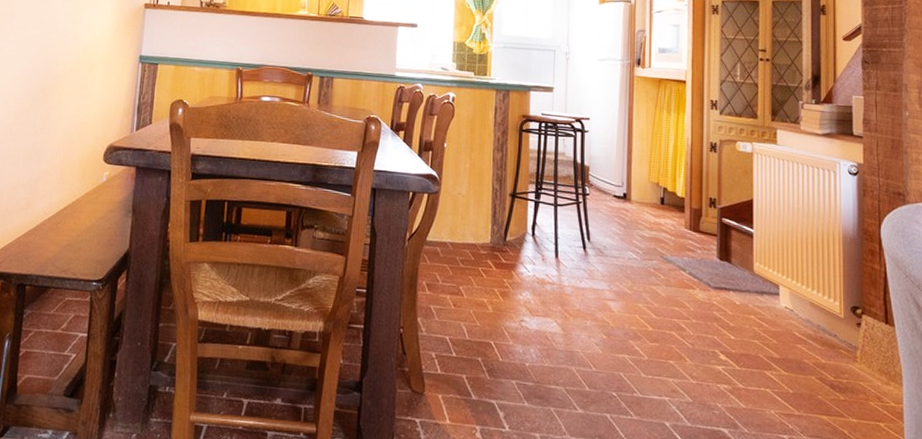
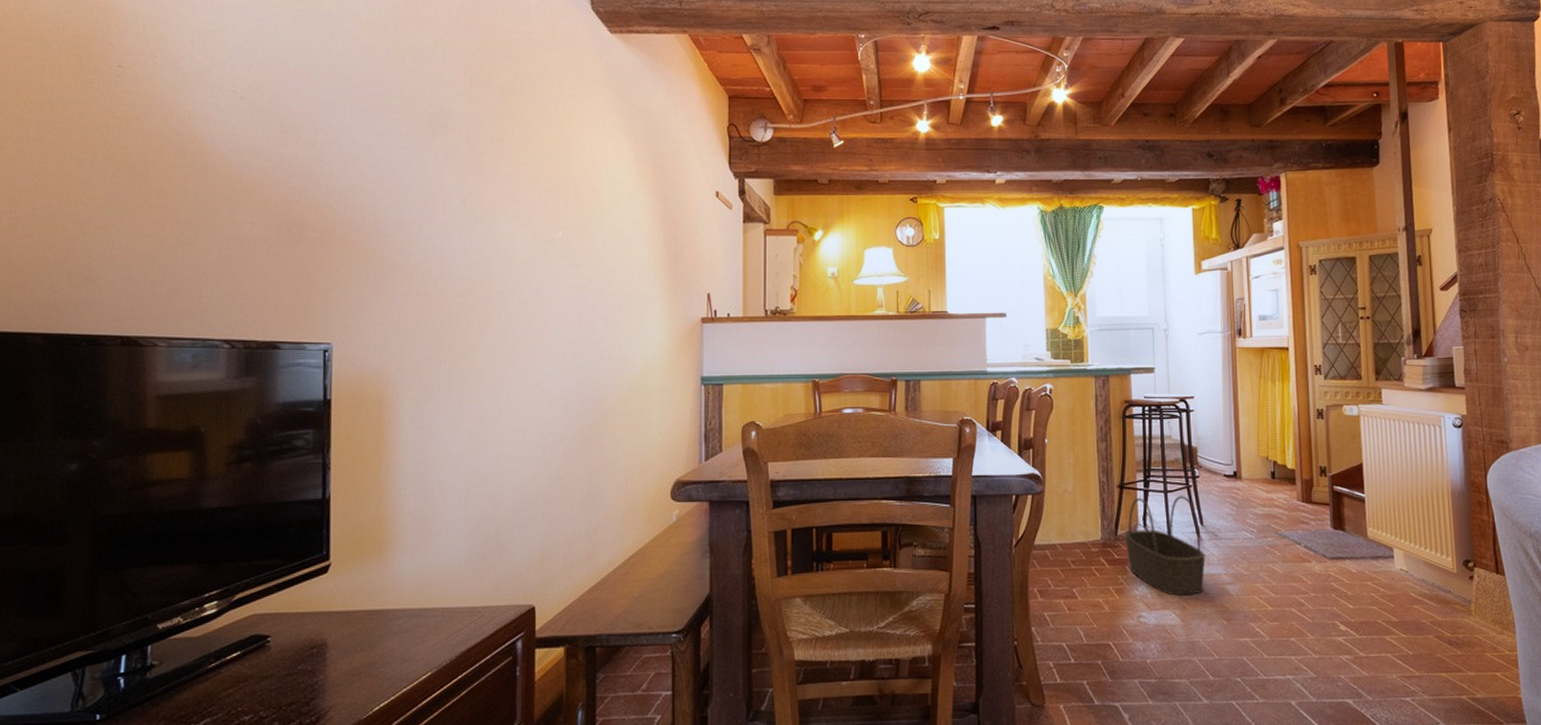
basket: none [513,208,590,307] -> present [1125,496,1206,596]

